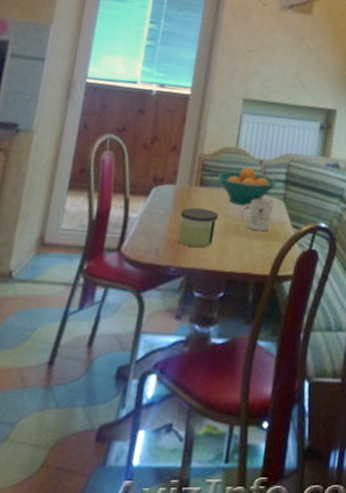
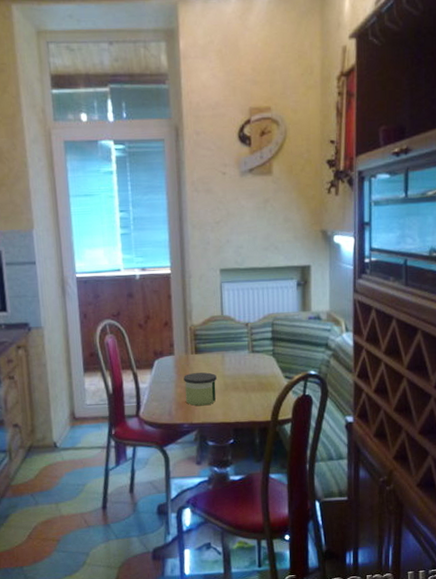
fruit bowl: present [217,167,277,206] -> none [210,331,265,366]
mug: present [240,199,273,232] -> none [236,357,264,386]

